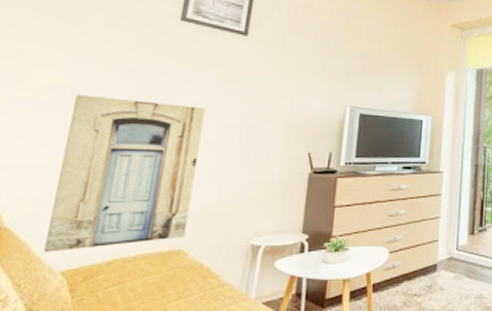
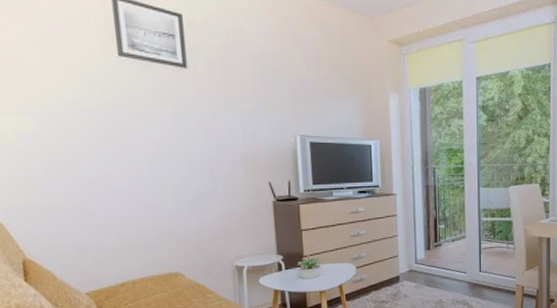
wall art: present [44,94,205,252] -> none [46,138,178,278]

